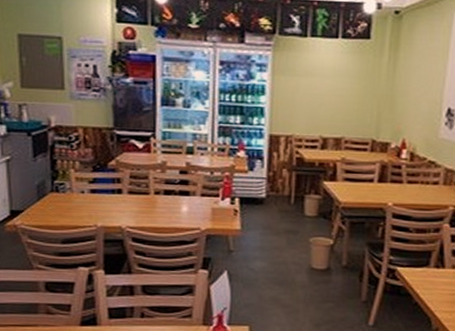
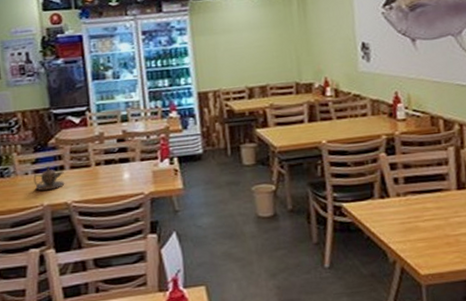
teapot: none [89,187,121,213] -> present [33,165,65,192]

